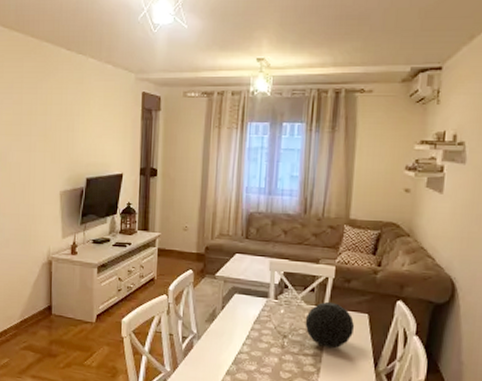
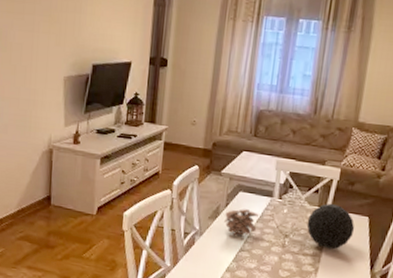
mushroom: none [221,311,255,338] -> present [224,209,259,236]

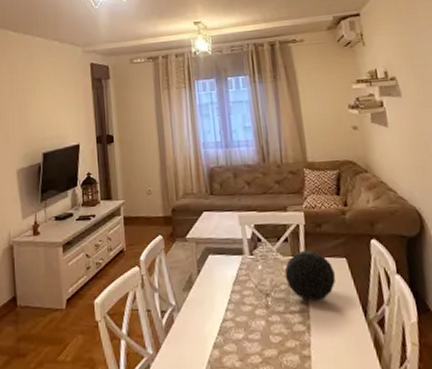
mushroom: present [224,209,259,236] -> none [199,273,235,304]

